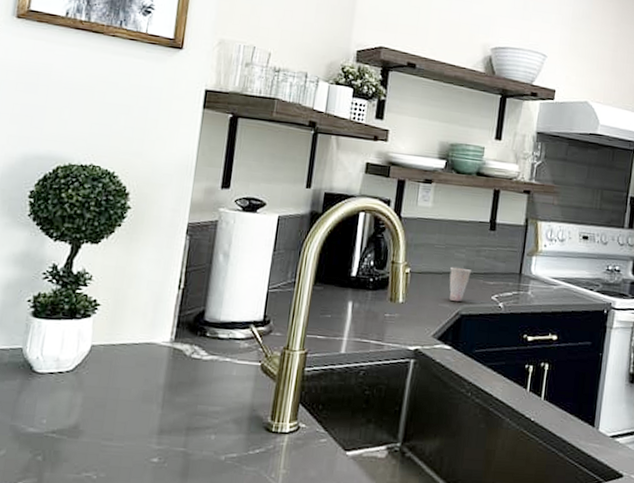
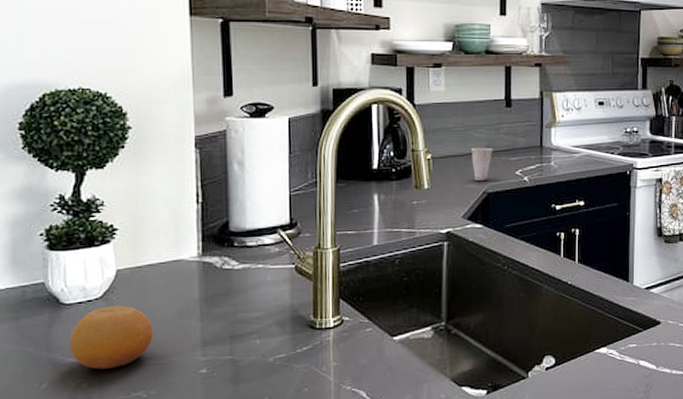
fruit: none [33,380,115,445] -> present [69,305,153,370]

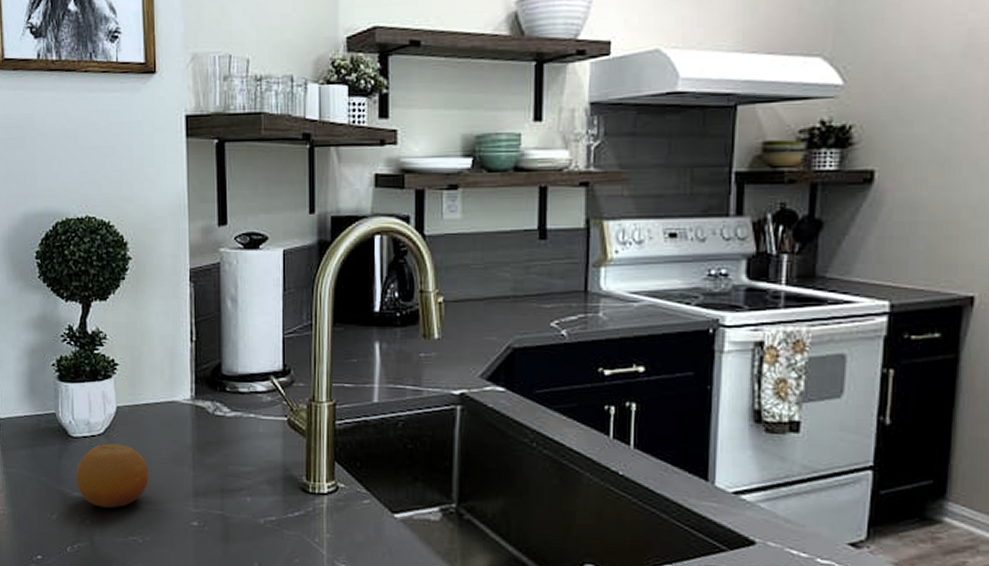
cup: present [471,147,492,182] -> none [493,290,520,333]

